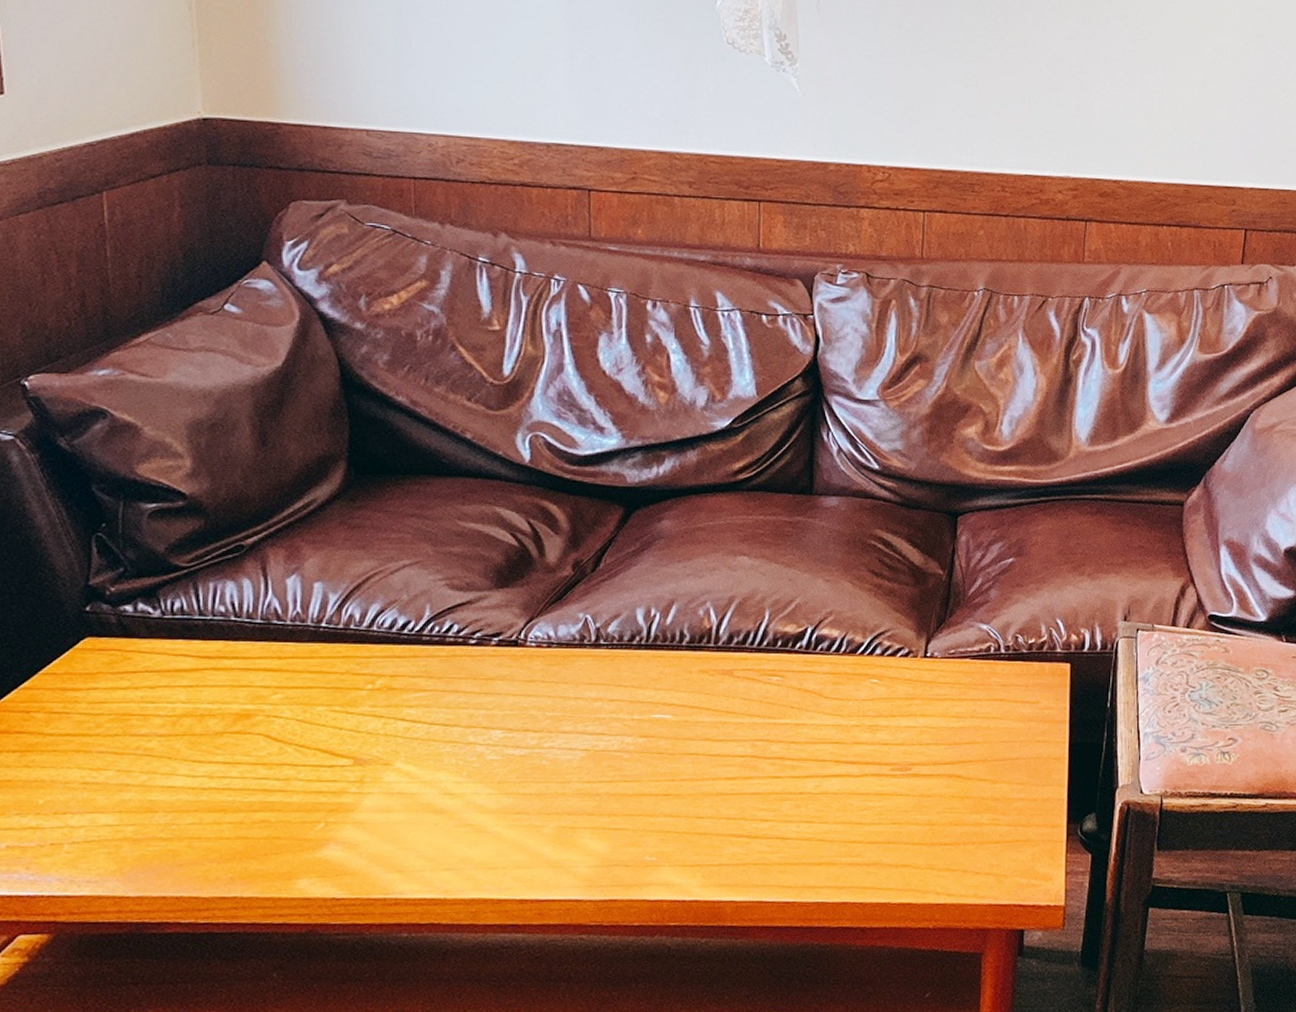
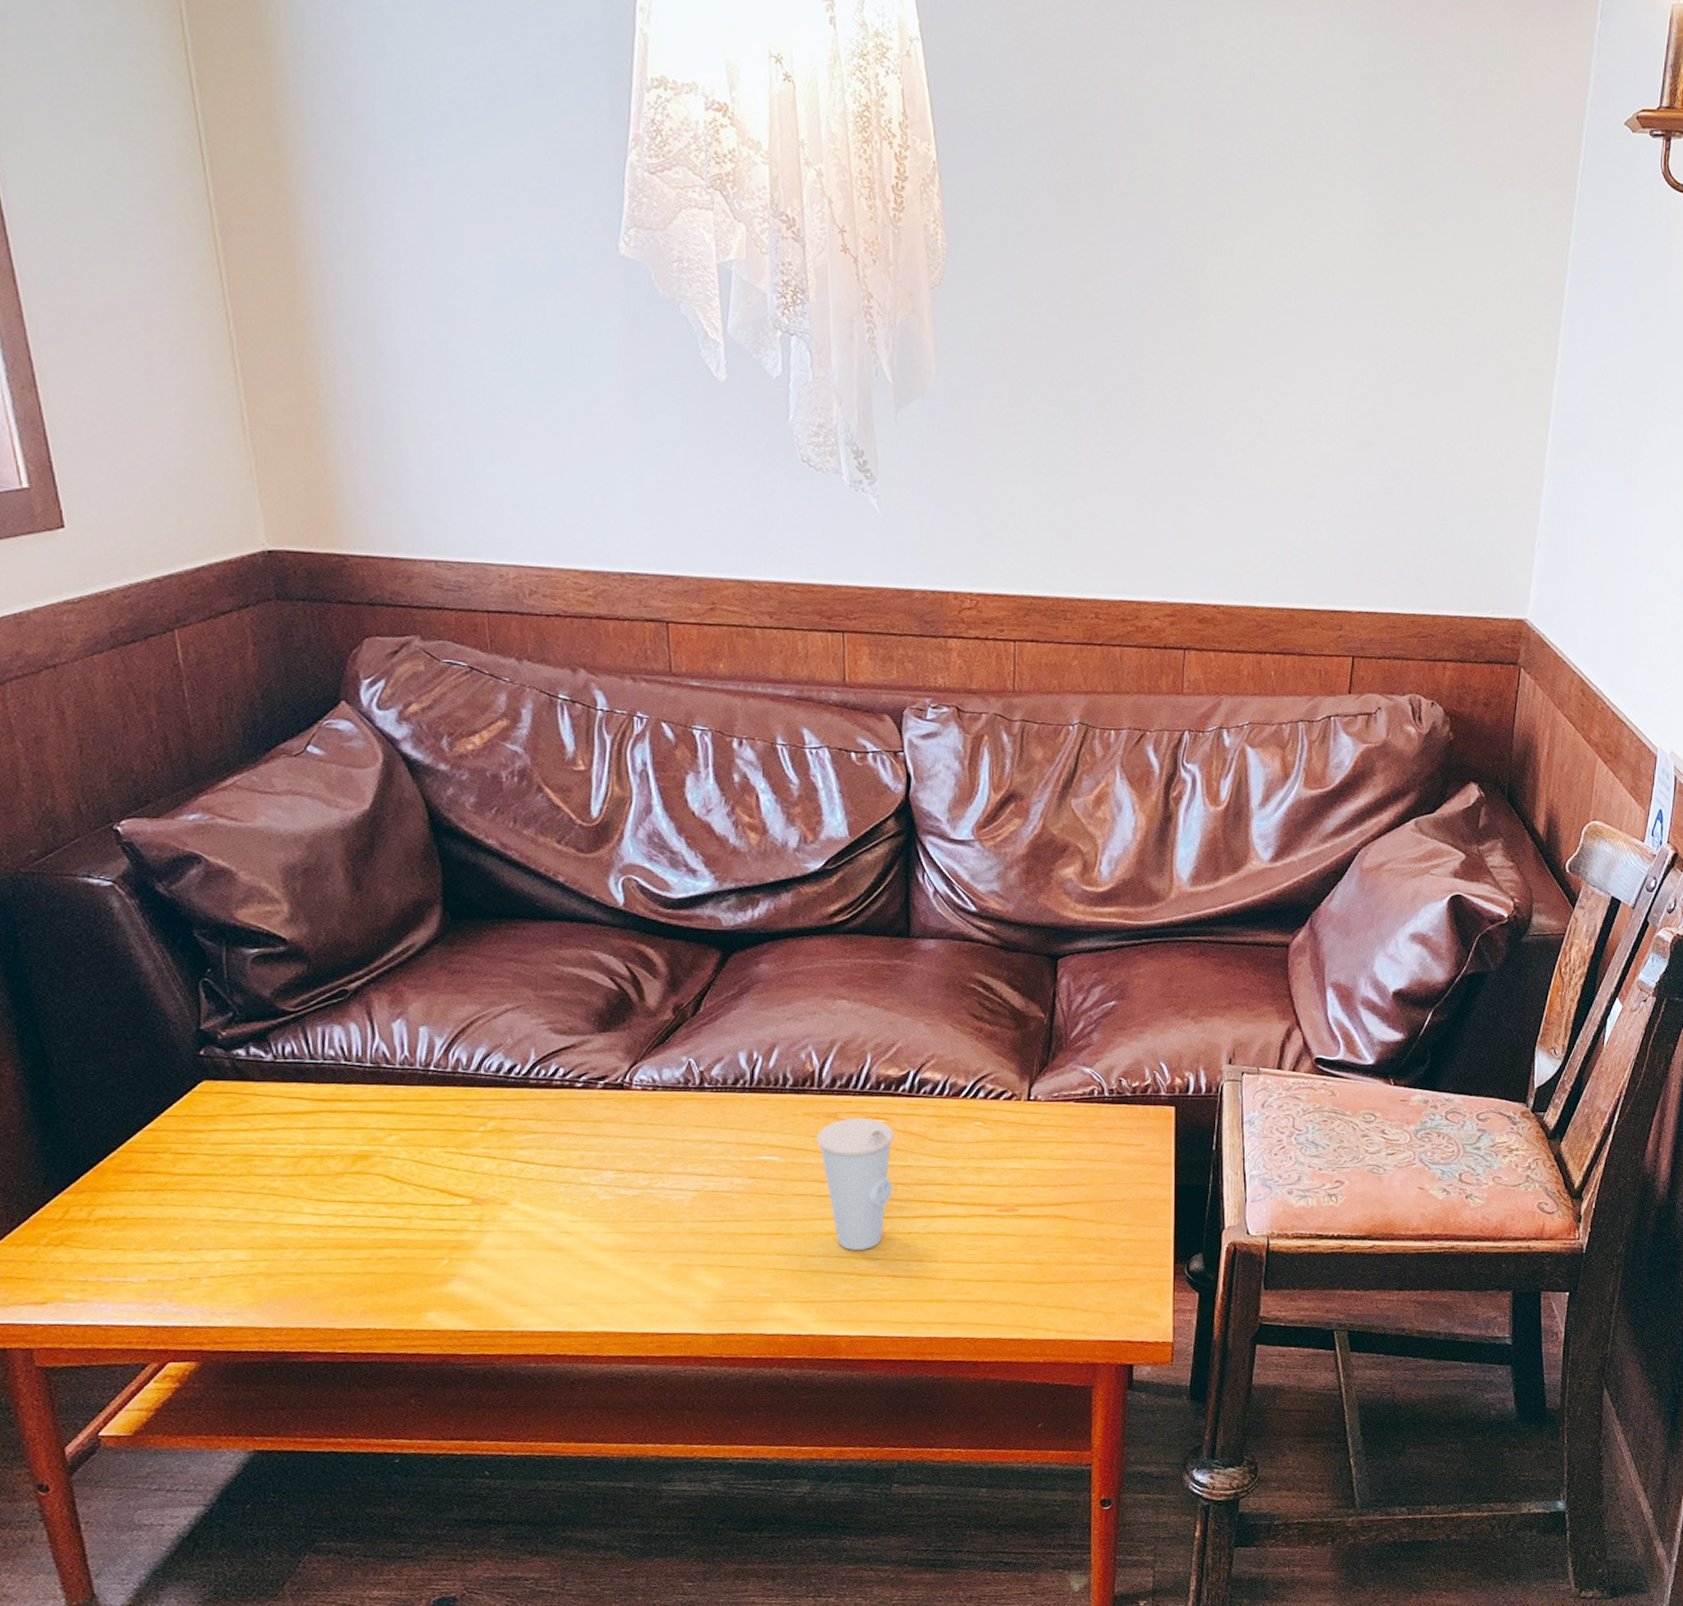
cup: none [710,676,790,811] -> present [816,1118,895,1250]

